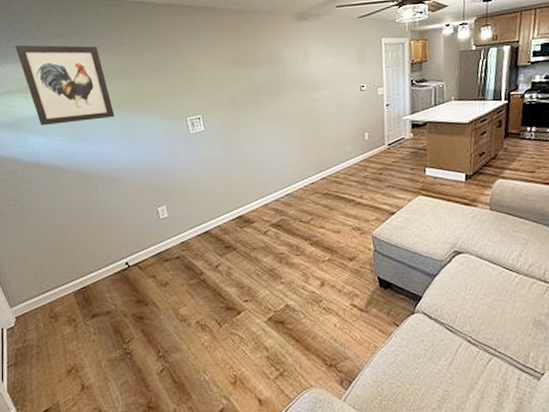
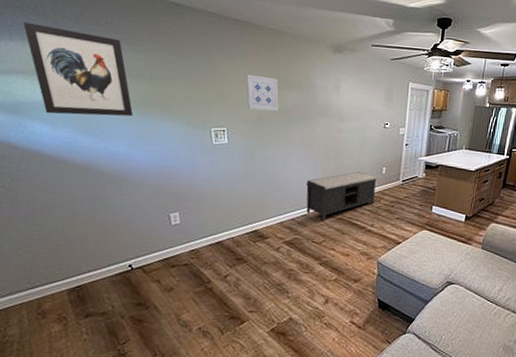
wall art: none [214,58,250,94] -> present [245,74,279,111]
bench: none [286,141,360,198] -> present [306,172,377,221]

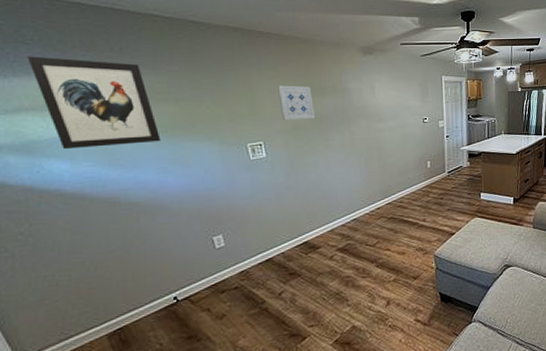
bench: present [306,172,377,221] -> none [353,169,423,222]

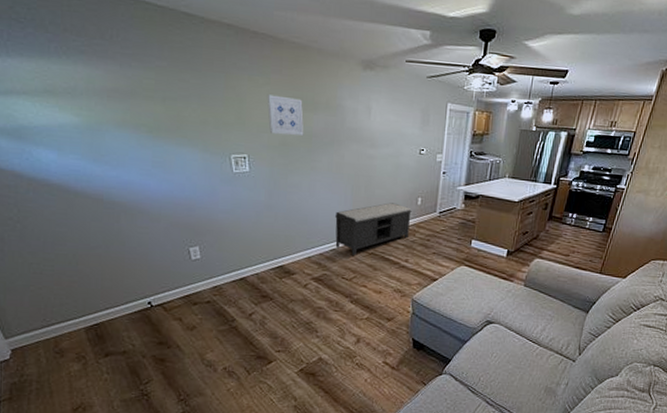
wall art: present [28,56,161,150] -> none [20,35,145,142]
bench: none [353,169,423,222] -> present [335,203,412,255]

